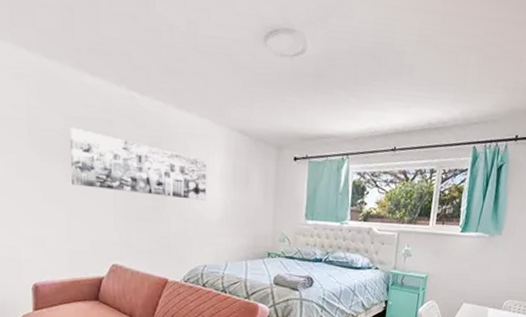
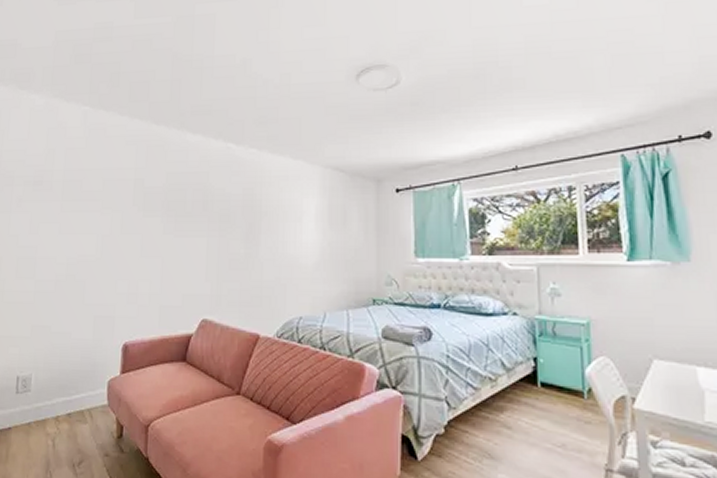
wall art: present [69,127,207,201] -> none [168,182,302,244]

